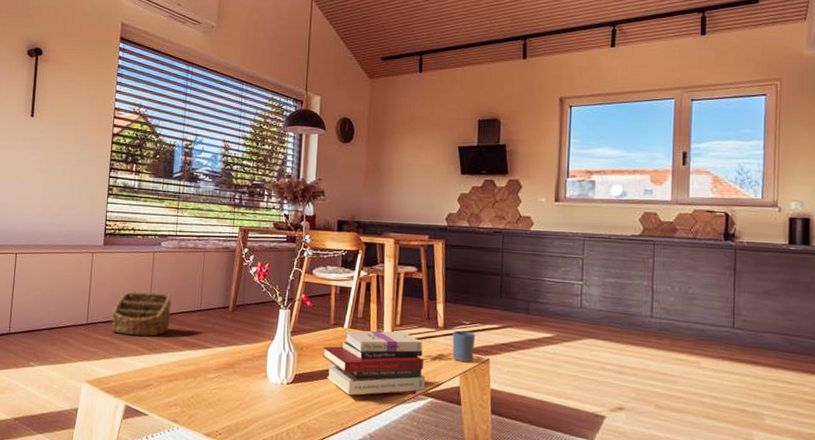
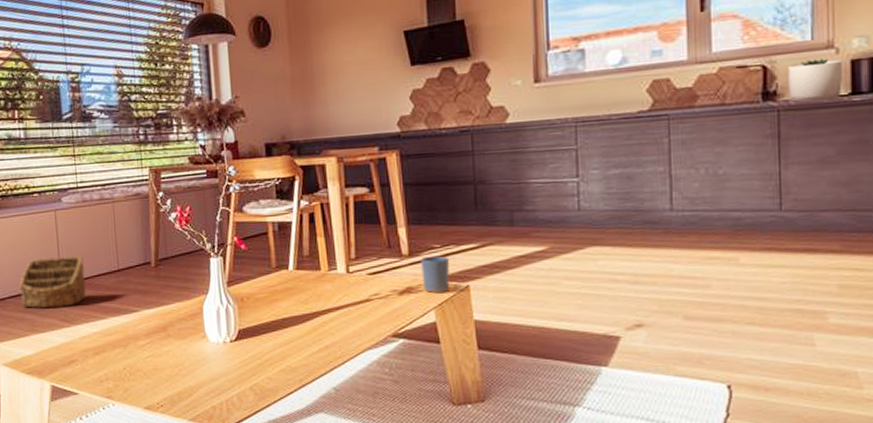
books: present [323,330,426,396] -> none [268,266,395,347]
planter: none [744,213,784,246] -> present [788,58,843,102]

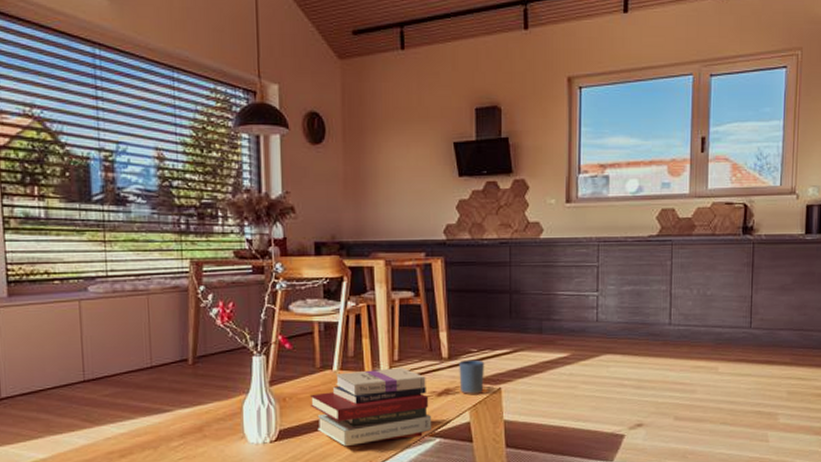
basket: present [19,255,87,308] -> none [33,350,114,407]
books: none [268,266,395,347] -> present [311,367,432,447]
planter: present [788,58,843,102] -> none [762,202,801,237]

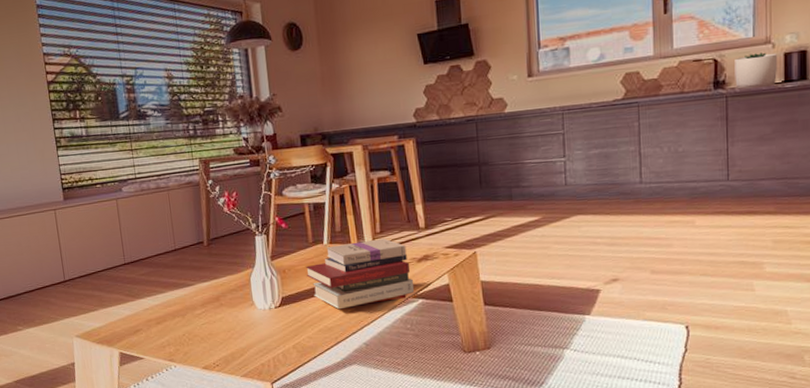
mug: present [459,359,485,394] -> none [435,227,460,259]
planter: none [762,202,801,237] -> present [735,52,778,90]

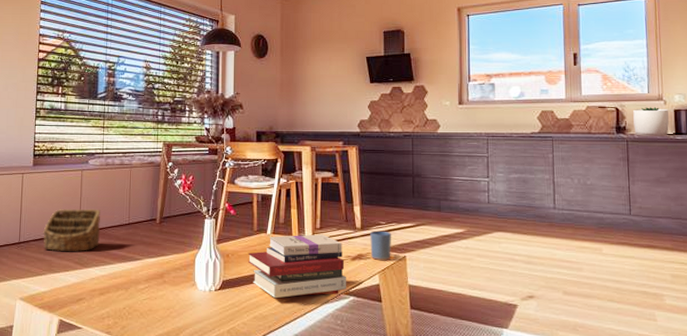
basket: none [87,238,148,286] -> present [43,208,101,251]
mug: none [435,227,460,259] -> present [370,230,392,260]

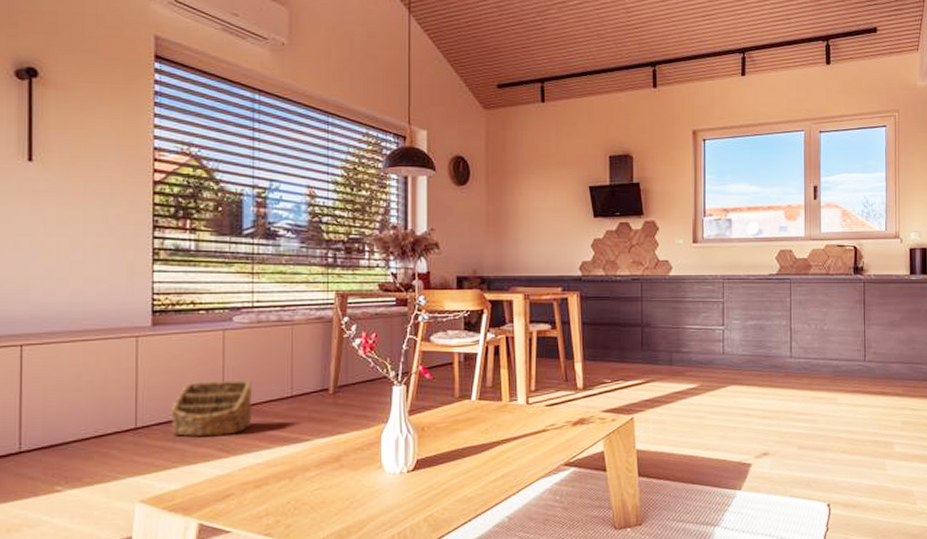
books: present [248,234,347,299] -> none [449,397,567,477]
mug: present [370,230,392,260] -> none [593,390,618,424]
planter: present [633,107,669,136] -> none [871,246,905,277]

